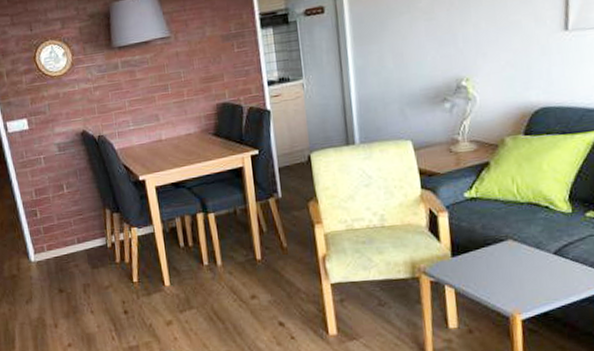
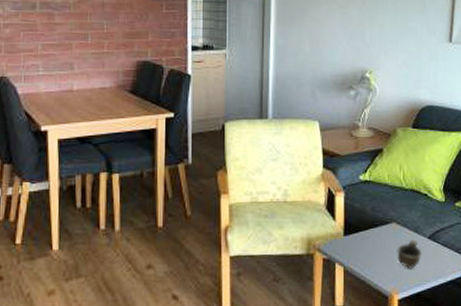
cup: none [515,256,548,288] -> present [397,239,423,269]

